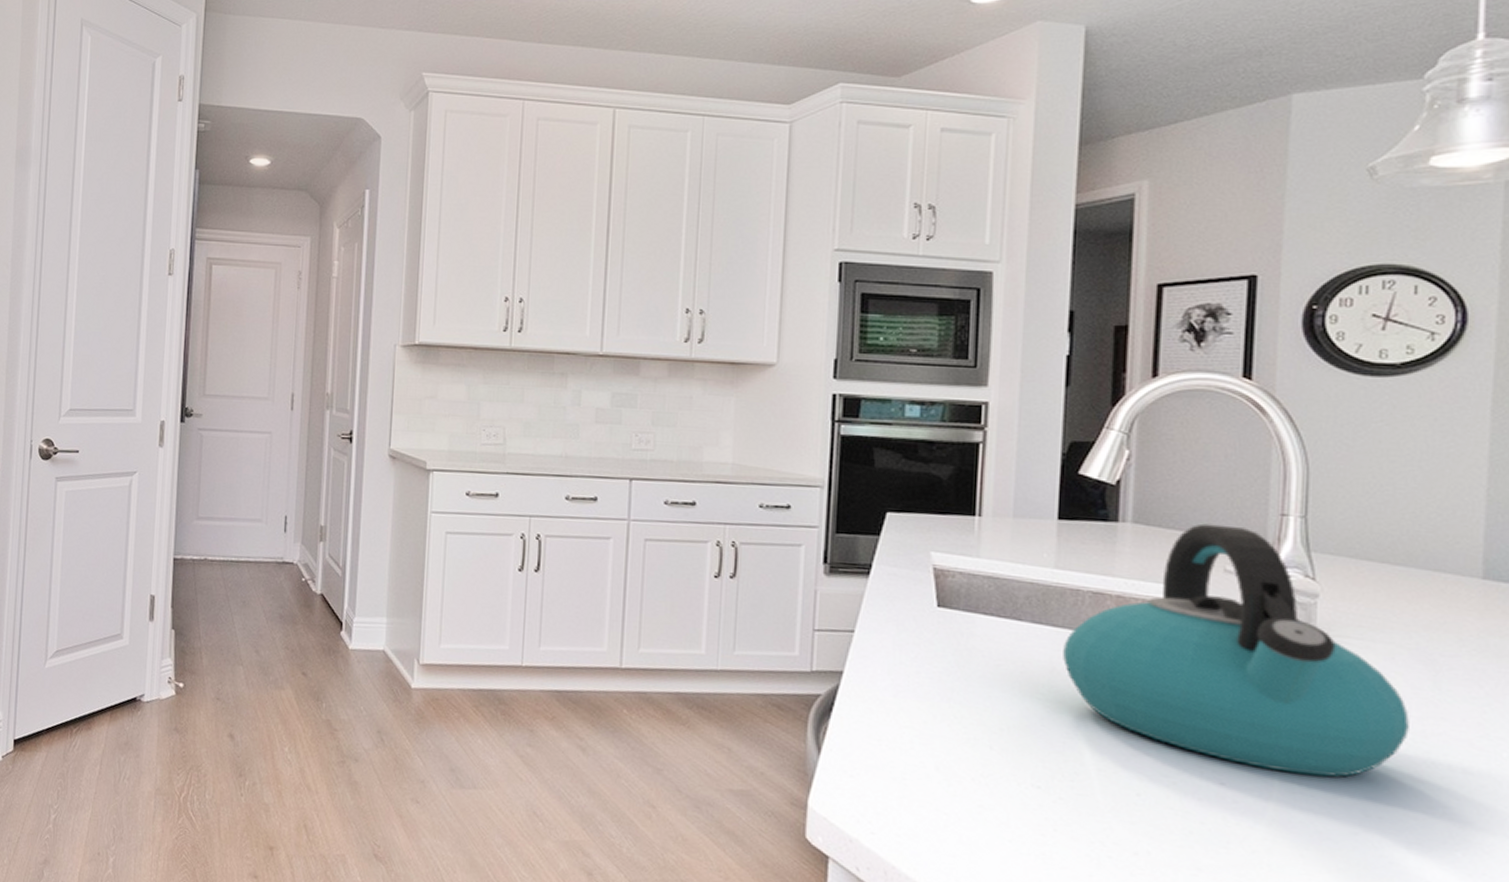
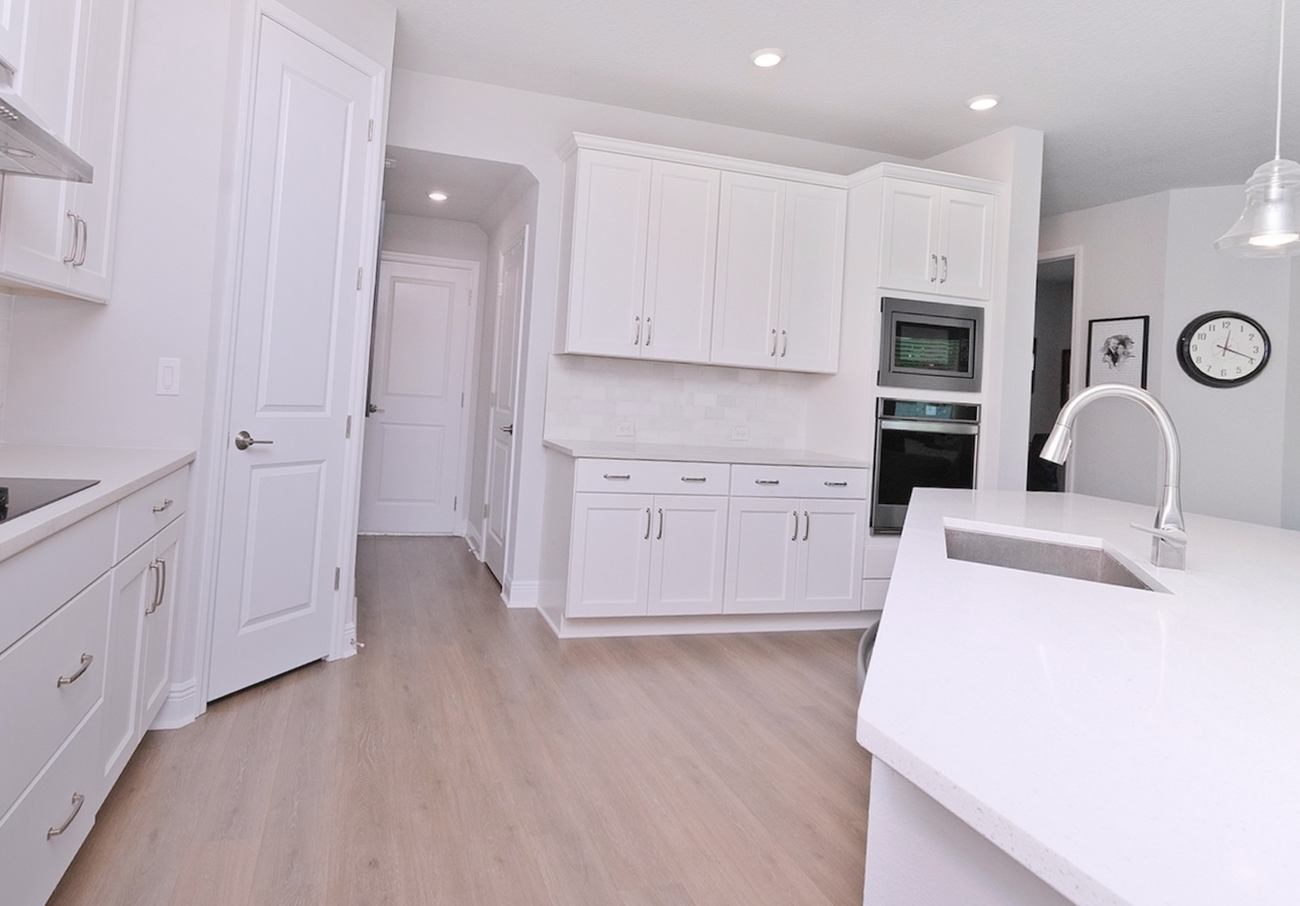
kettle: present [1063,523,1410,777] -> none [1030,492,1240,671]

